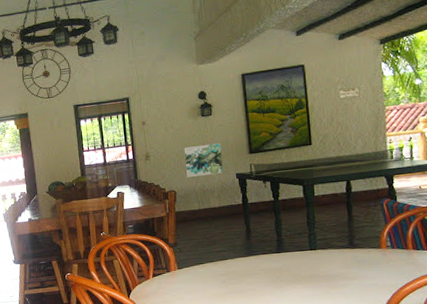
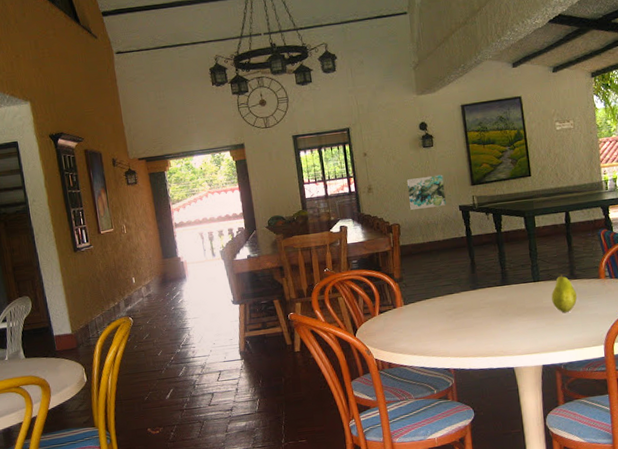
fruit: none [329,242,356,282] -> present [551,273,578,314]

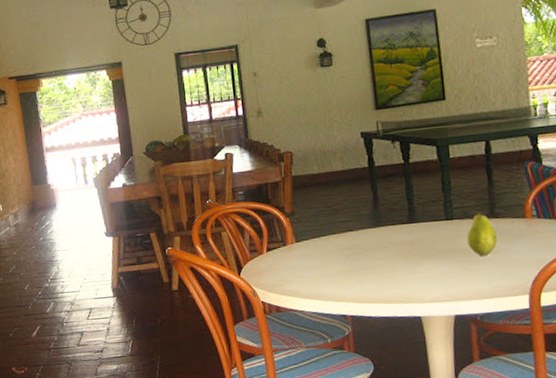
wall art: present [407,174,446,211] -> none [302,97,346,137]

